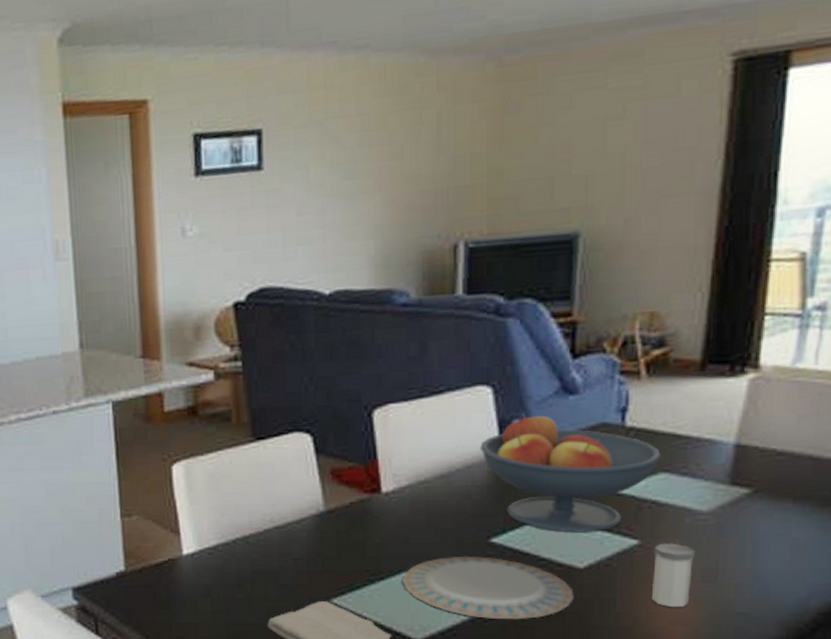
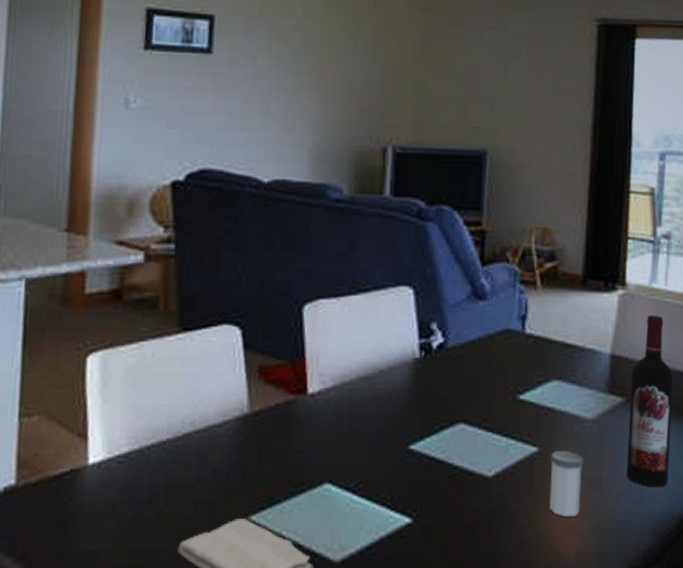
plate: present [402,555,574,620] -> none [323,464,483,535]
fruit bowl: present [480,413,661,533] -> none [401,316,554,439]
wine bottle: none [749,398,819,581] -> present [626,315,673,488]

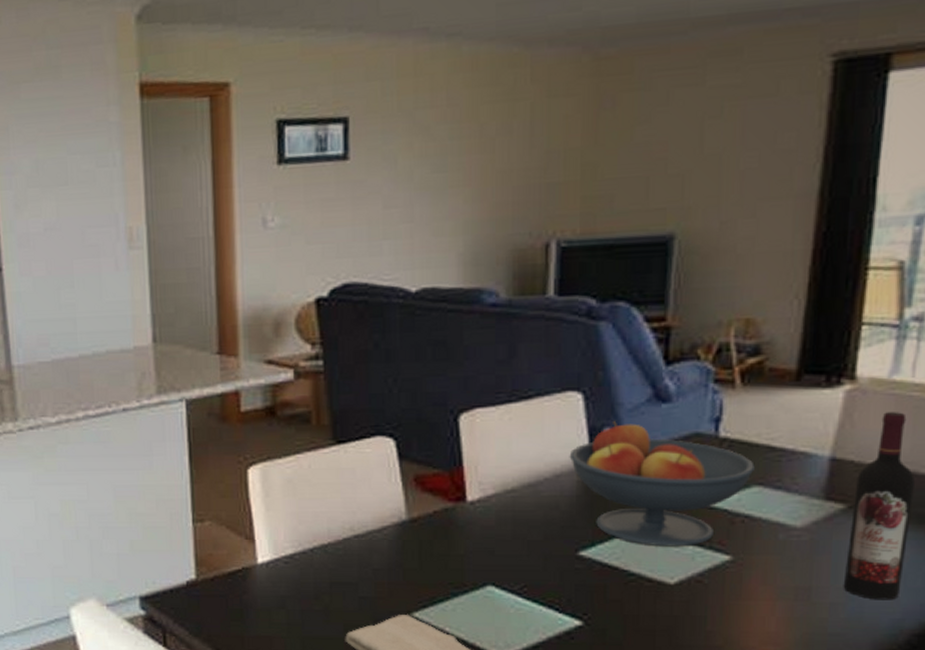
fruit bowl: none [401,316,554,439] -> present [569,421,755,547]
salt shaker: present [549,450,583,518] -> none [742,559,788,627]

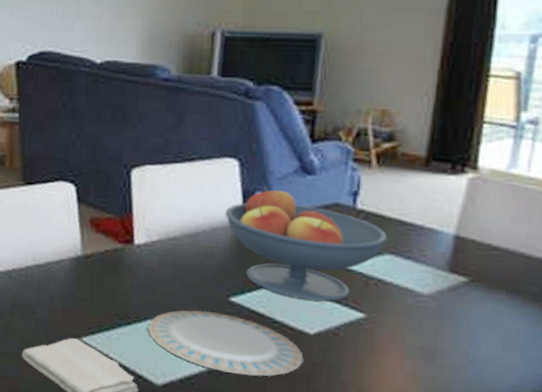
plate: none [486,569,664,638] -> present [147,310,304,377]
wine bottle: present [843,412,915,600] -> none [465,200,530,368]

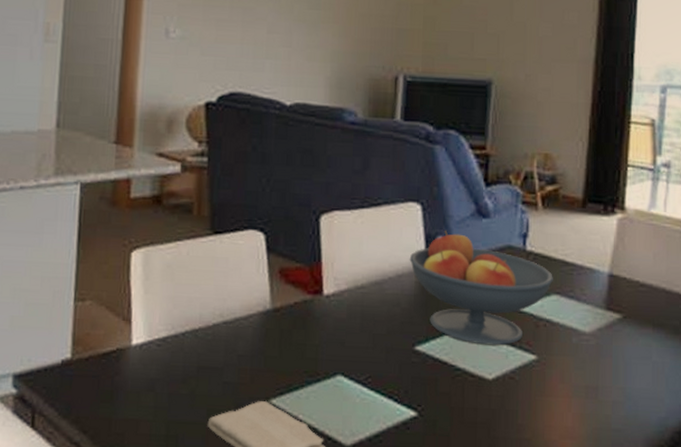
plate: present [147,310,304,377] -> none [336,361,484,428]

